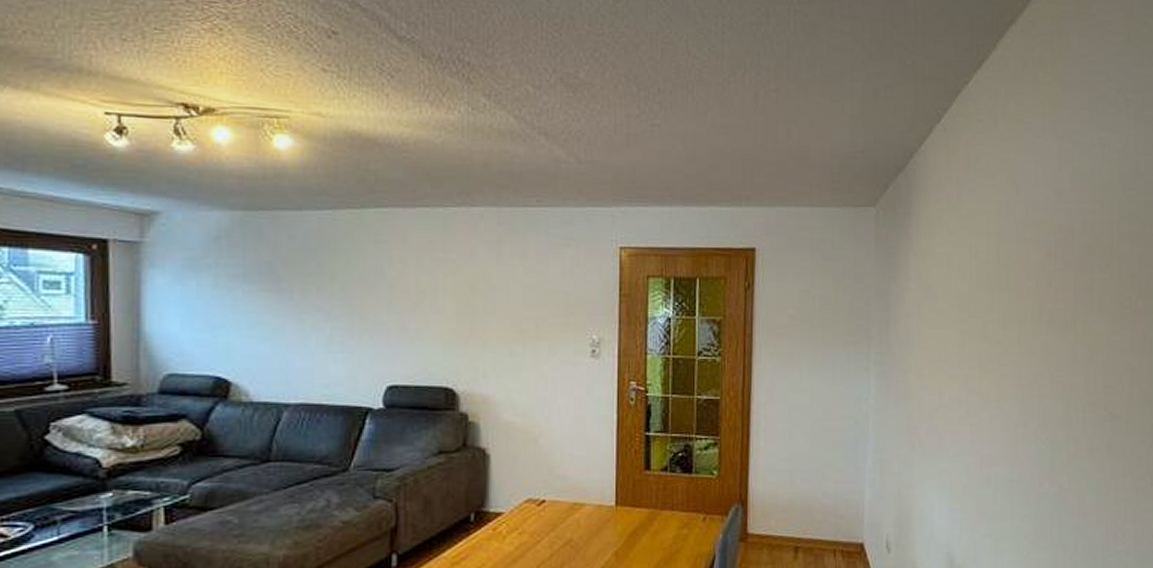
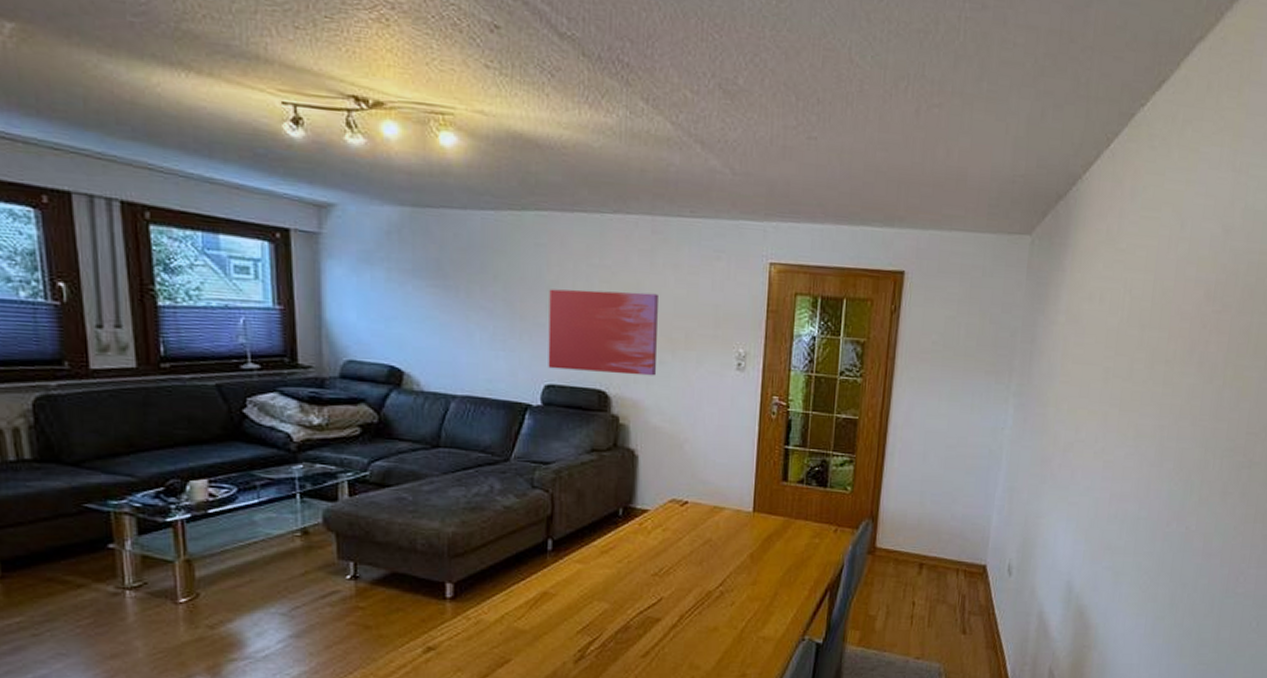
wall art: none [390,284,507,370] -> present [548,289,658,376]

